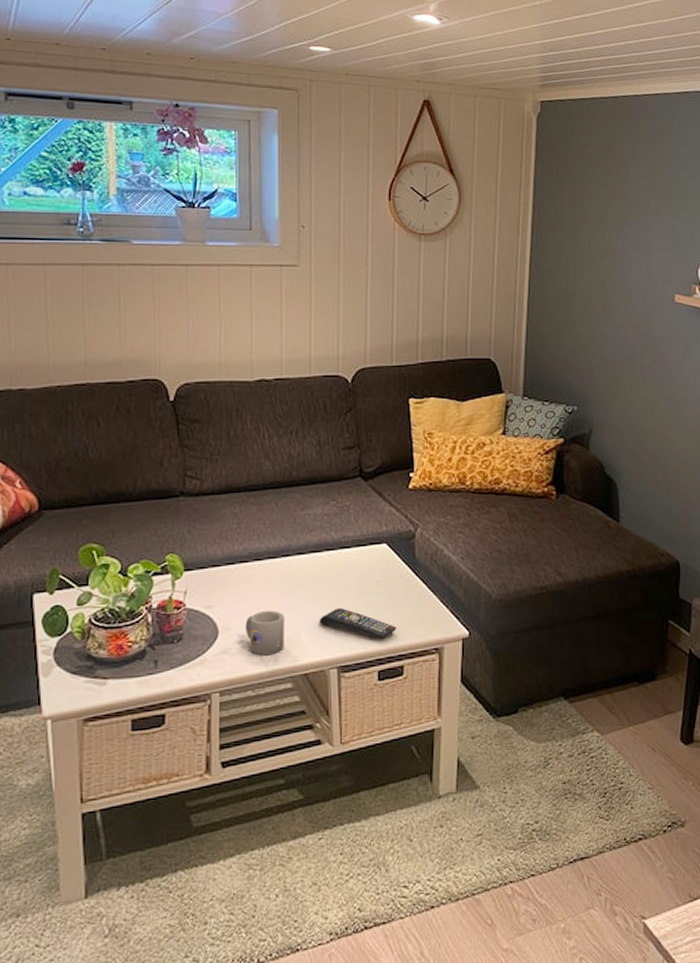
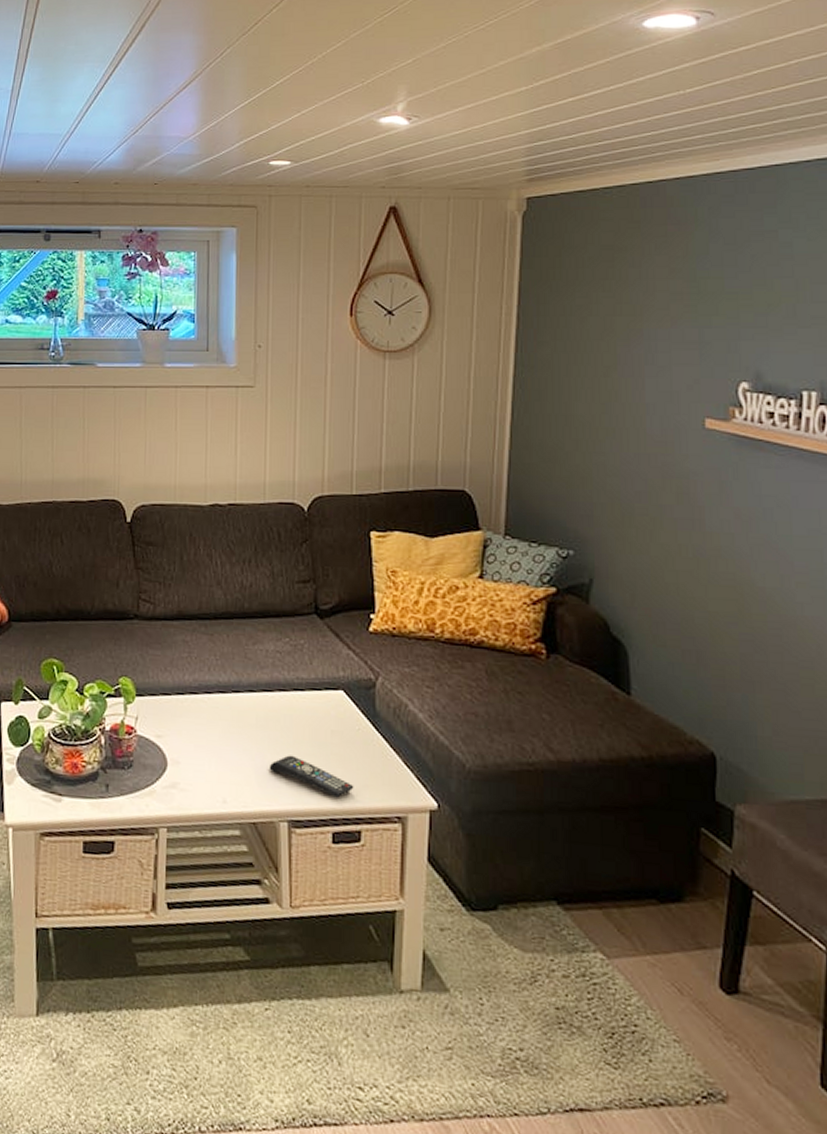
mug: present [245,610,284,656] -> none [193,747,233,797]

